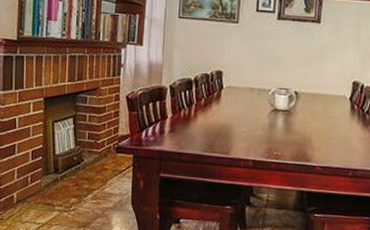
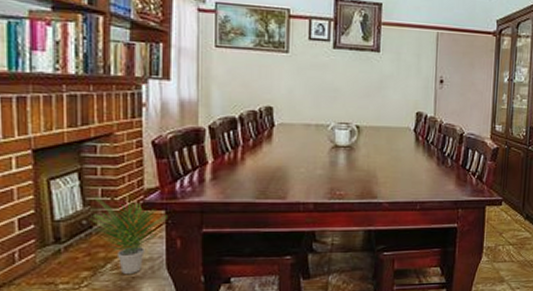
potted plant: none [77,138,134,205] -> present [87,196,167,274]

